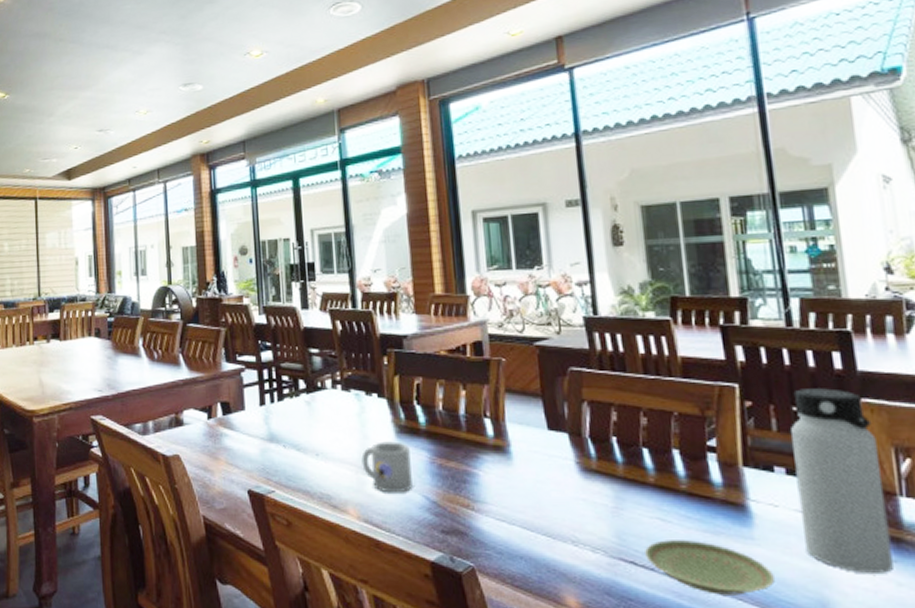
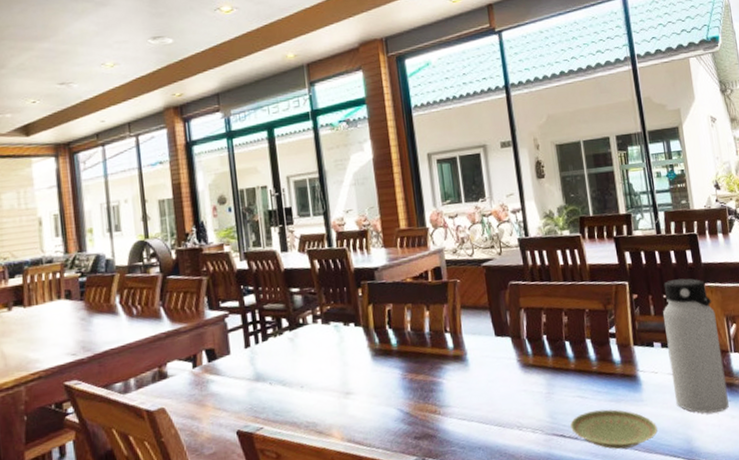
mug: present [361,441,413,493] -> none [342,364,388,412]

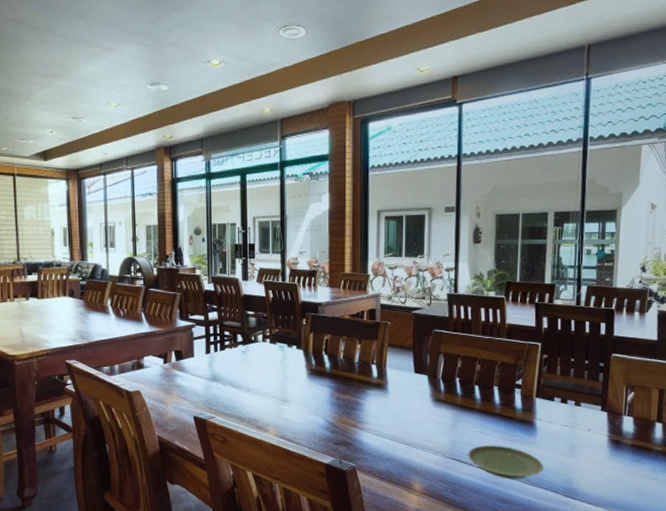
water bottle: present [663,278,729,414] -> none [565,347,617,463]

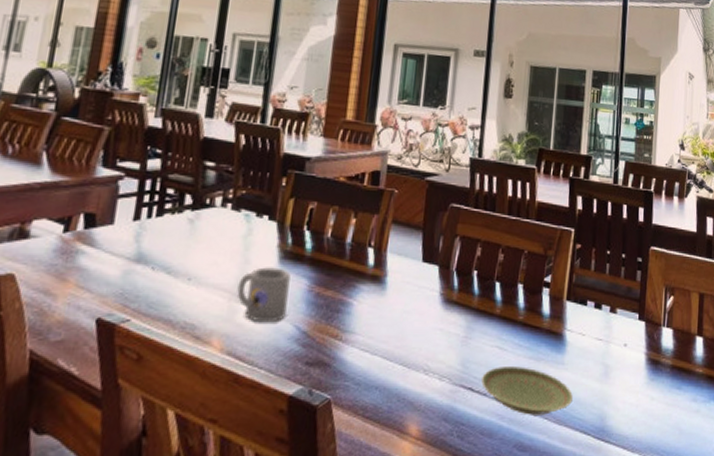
mug: none [281,381,317,418] -> present [236,267,291,323]

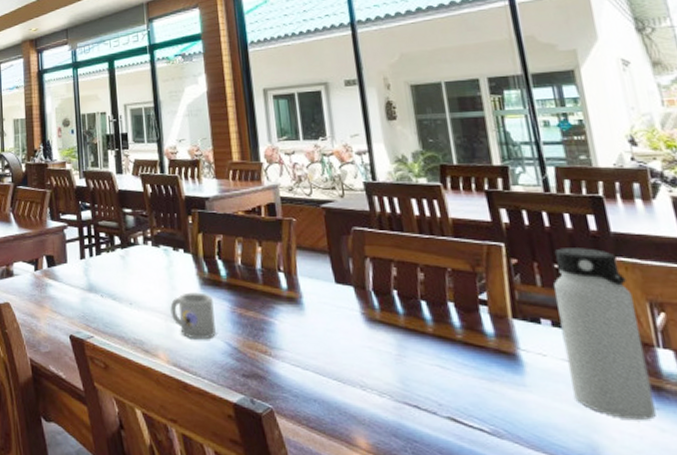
plate: present [481,367,573,415] -> none [427,386,547,439]
water bottle: none [598,236,656,390] -> present [554,248,656,420]

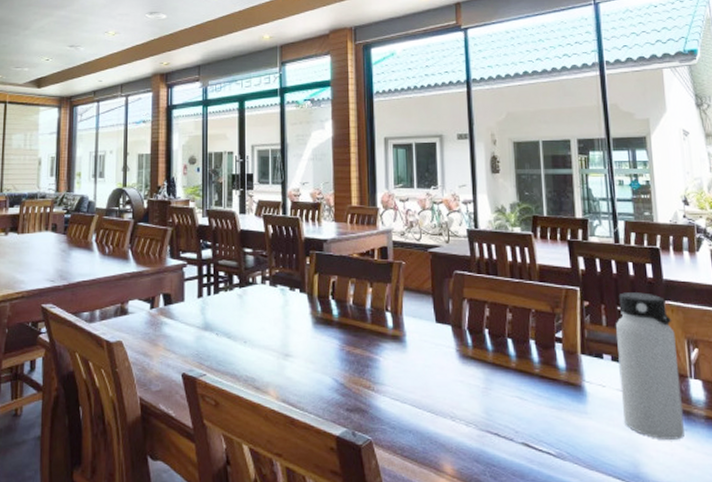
mug: present [170,292,216,340] -> none [283,331,324,376]

